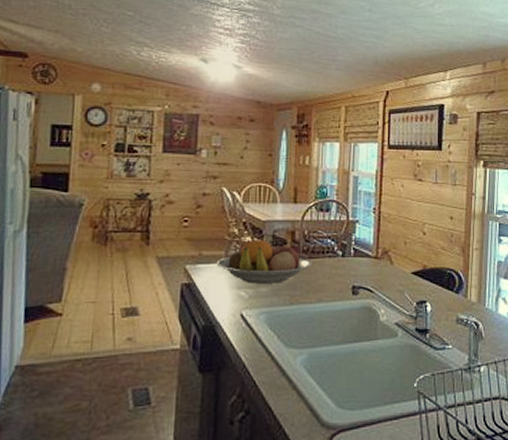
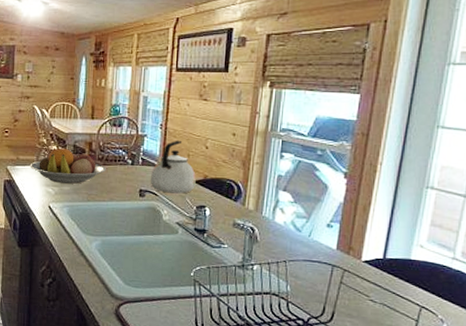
kettle: none [364,225,414,288] -> present [150,140,196,194]

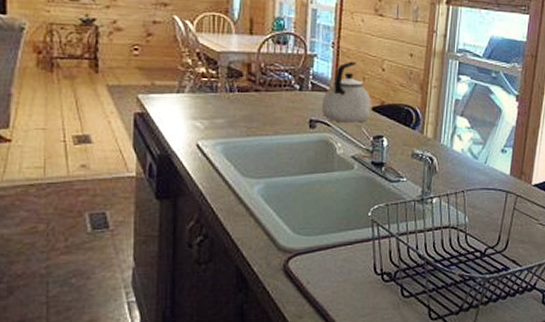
fruit bowl: present [30,148,106,184] -> none [170,70,269,115]

